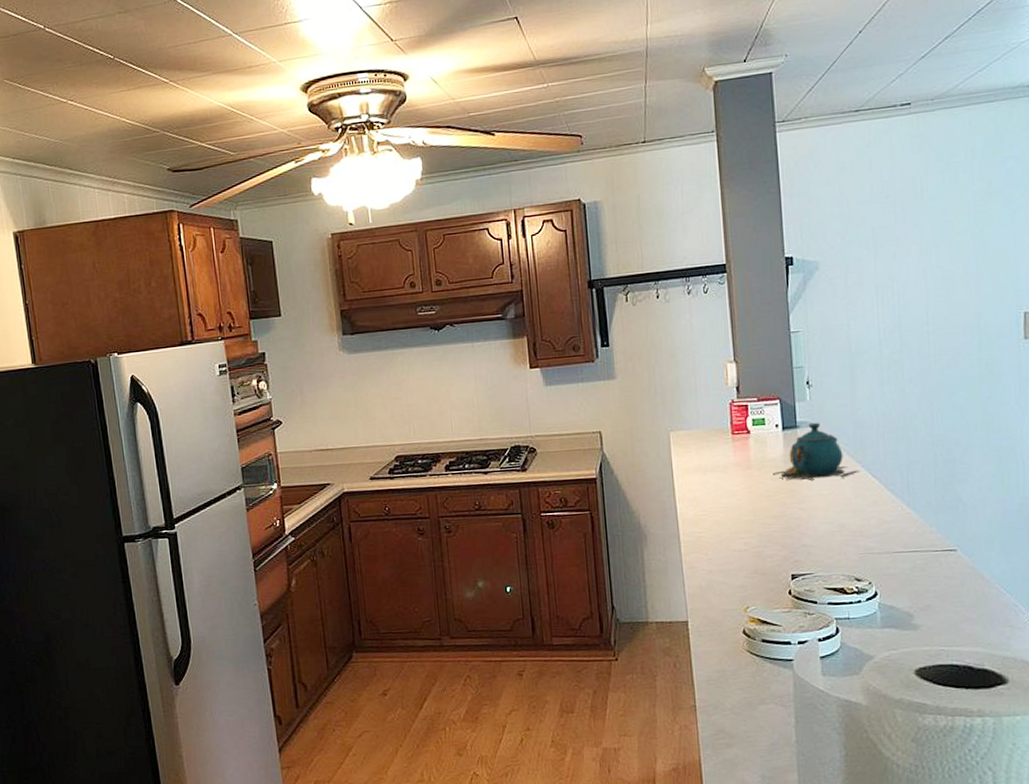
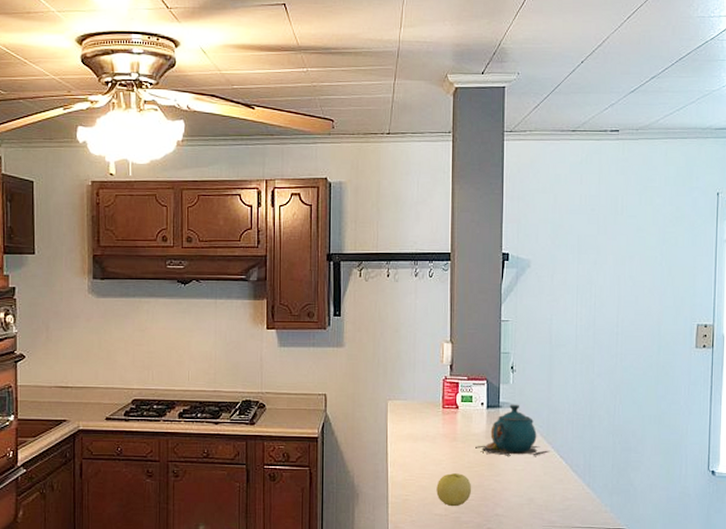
apple: none [732,504,774,541] -> present [436,473,472,507]

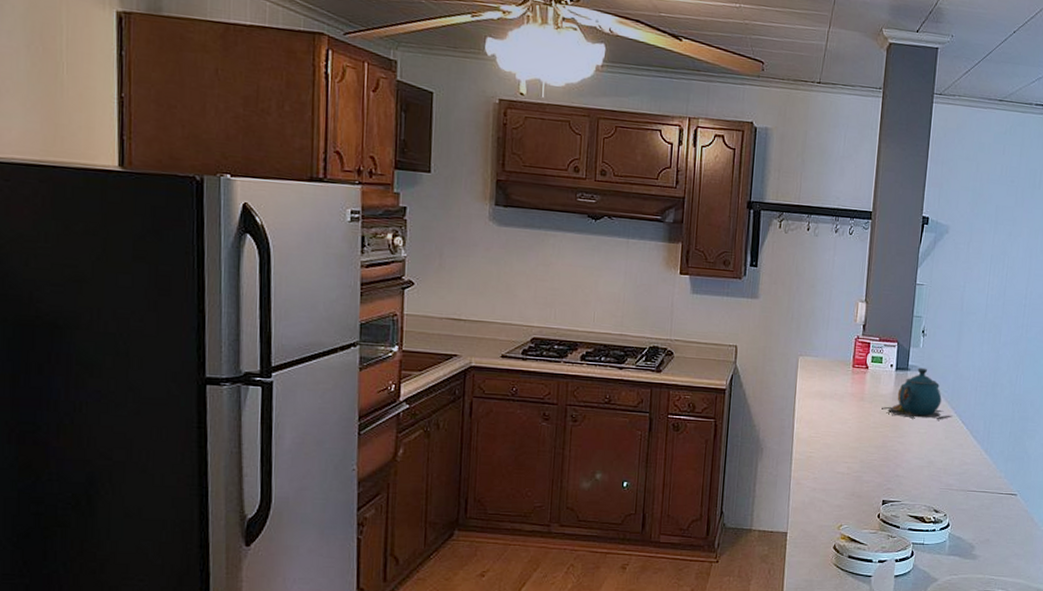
apple: present [436,473,472,507] -> none [840,433,876,466]

